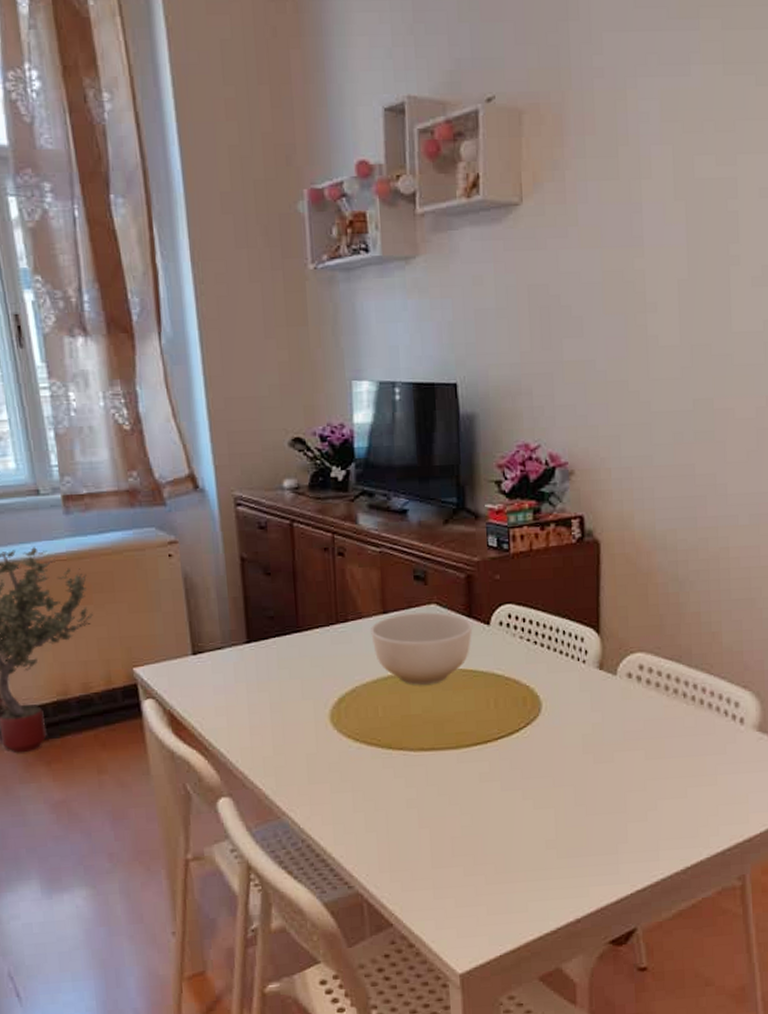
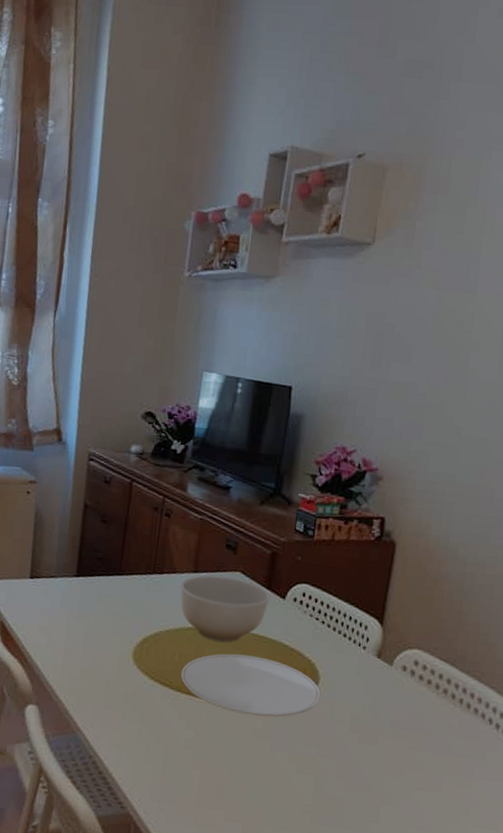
plate: none [388,693,546,759] -> present [180,653,321,717]

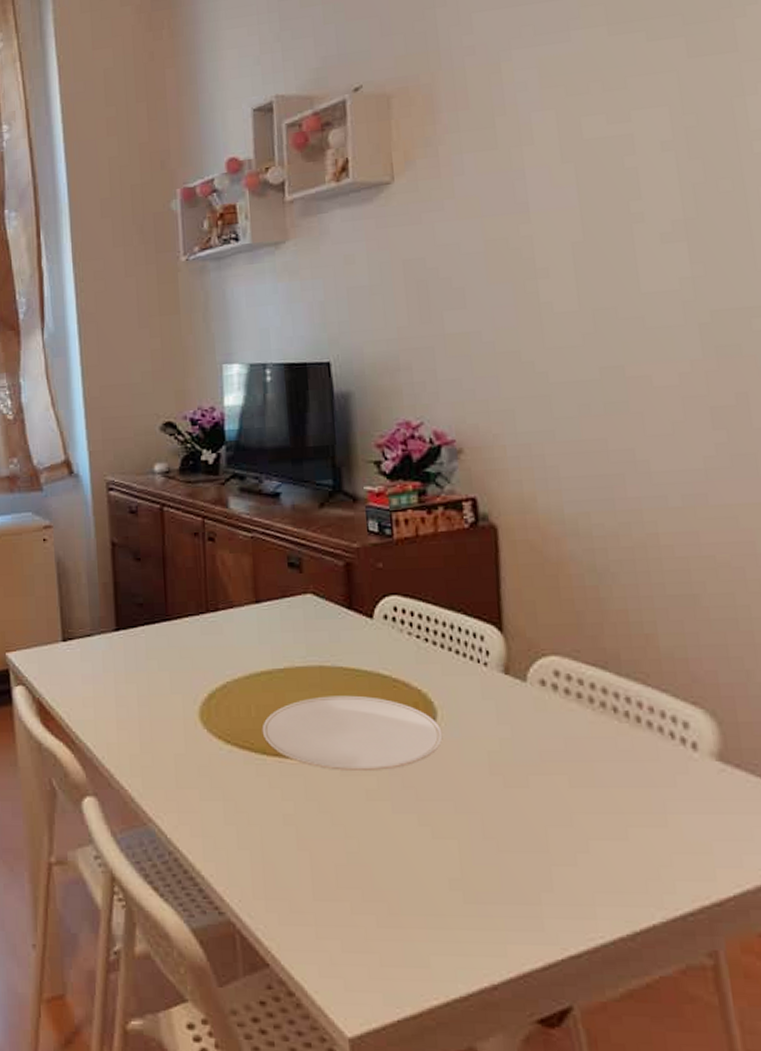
bowl: present [180,575,270,642] -> none [242,602,354,683]

